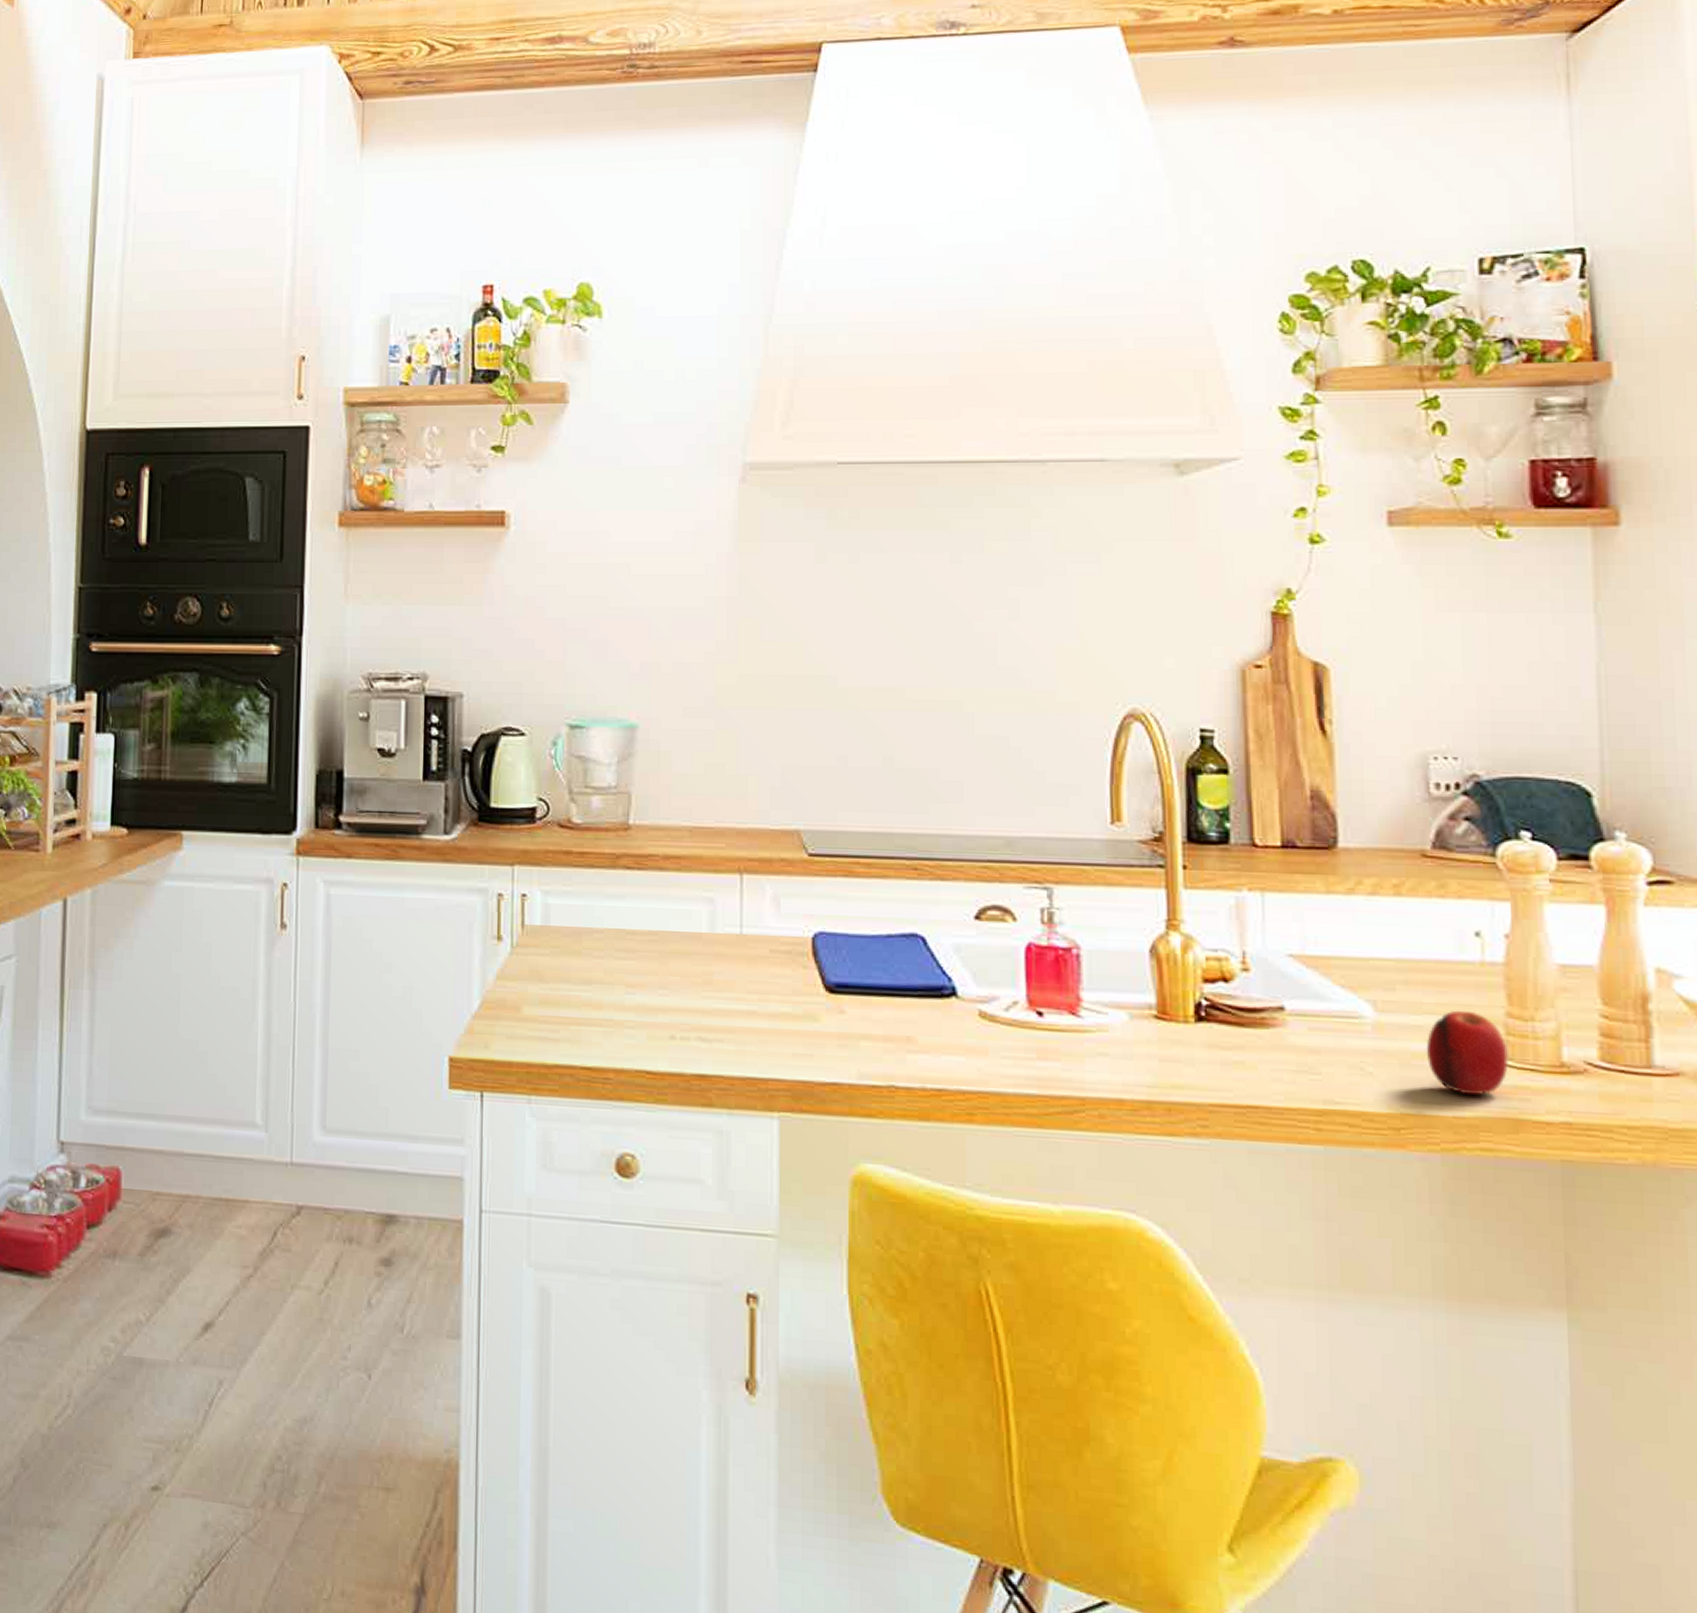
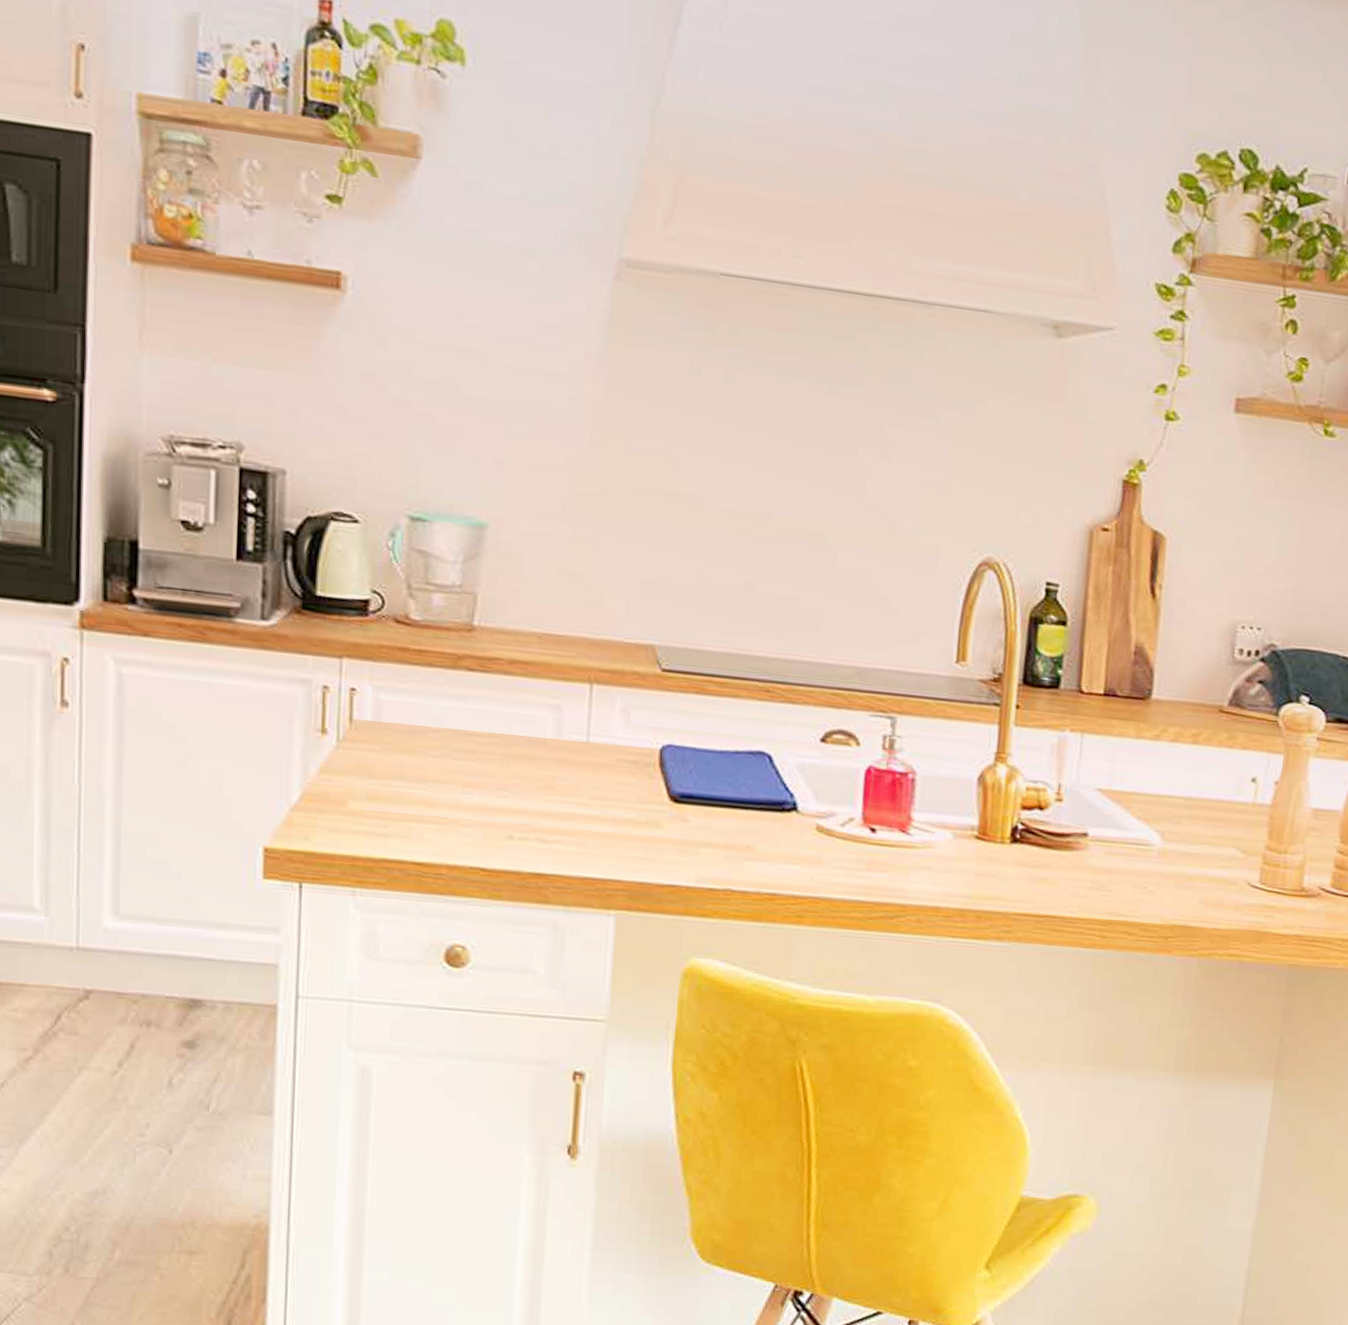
fruit: present [1427,1010,1510,1096] -> none [1198,842,1263,912]

